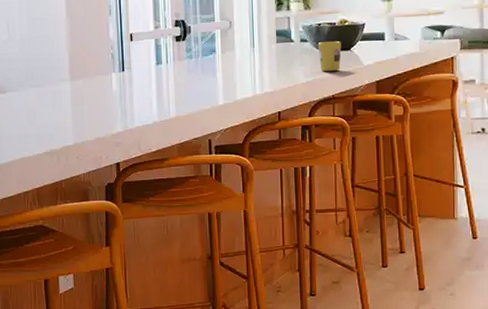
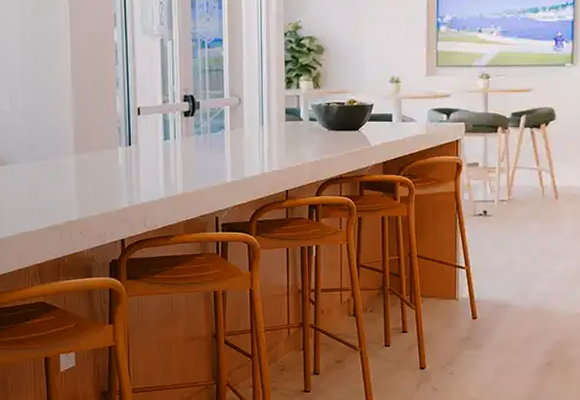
mug: present [318,41,342,72] -> none [326,120,350,152]

